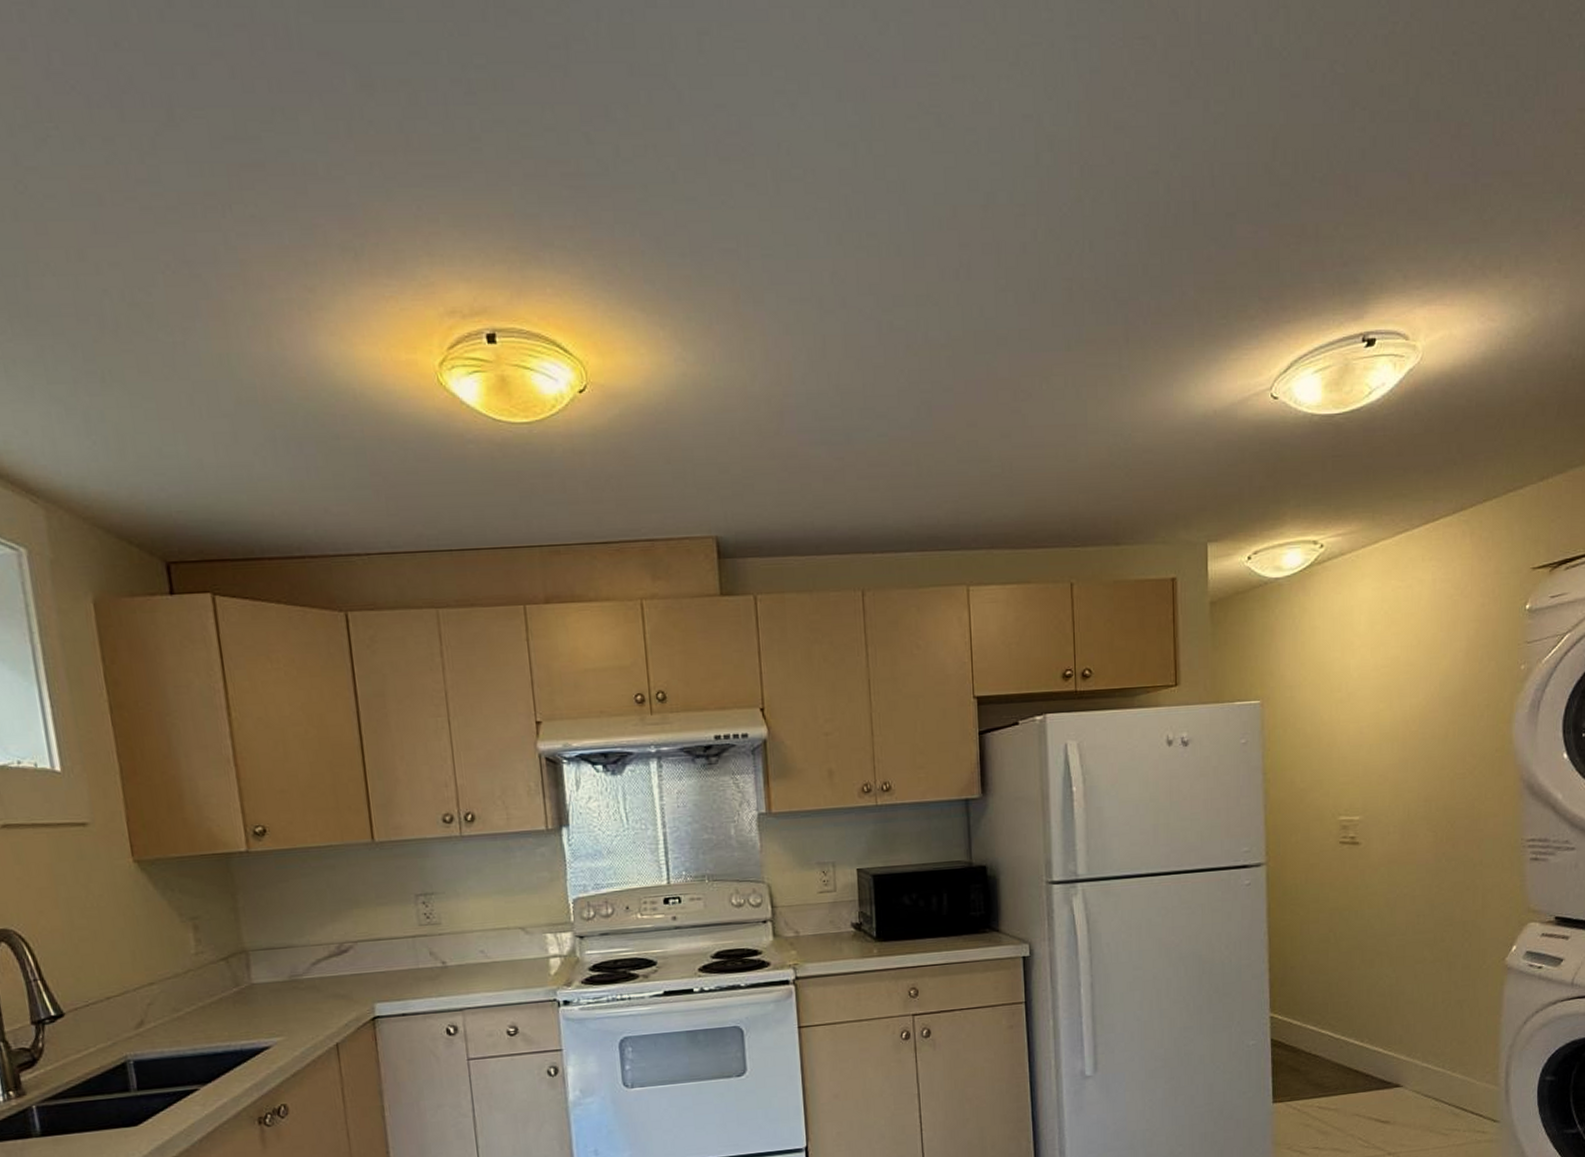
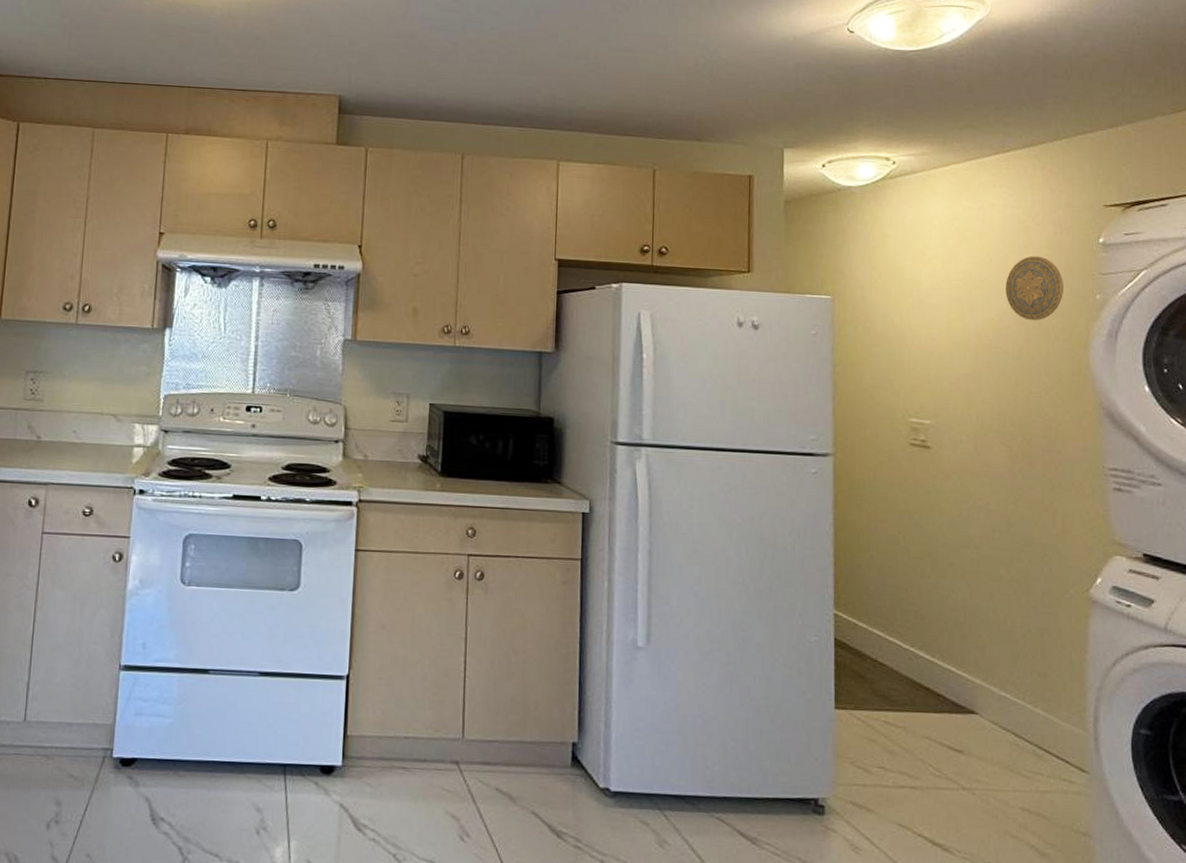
decorative plate: none [1433,631,1490,701] -> present [1006,255,1063,321]

